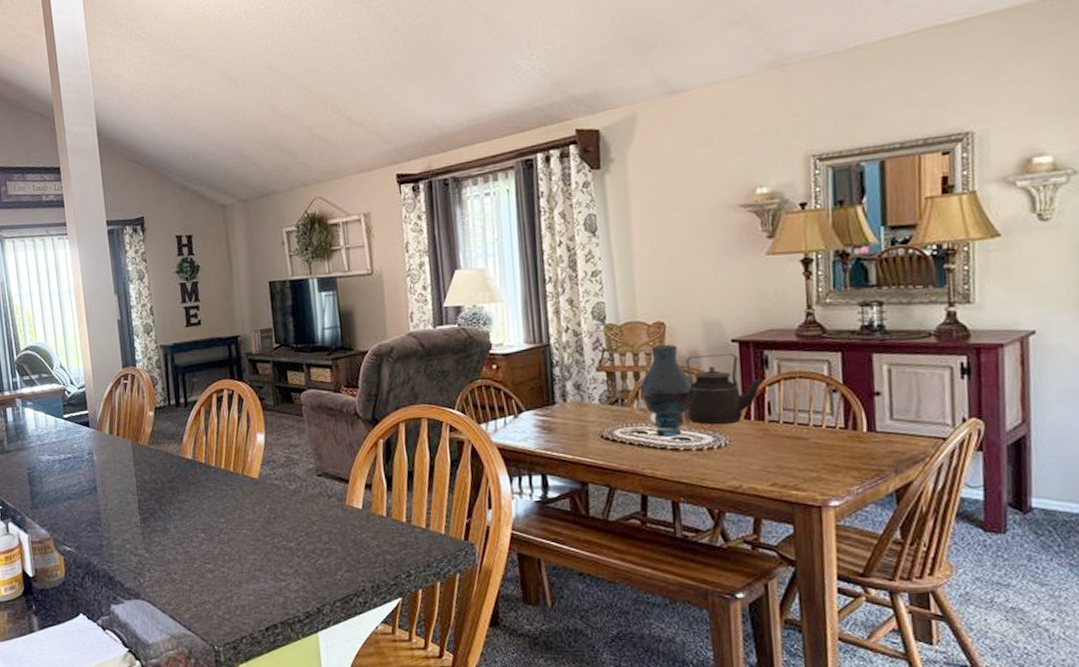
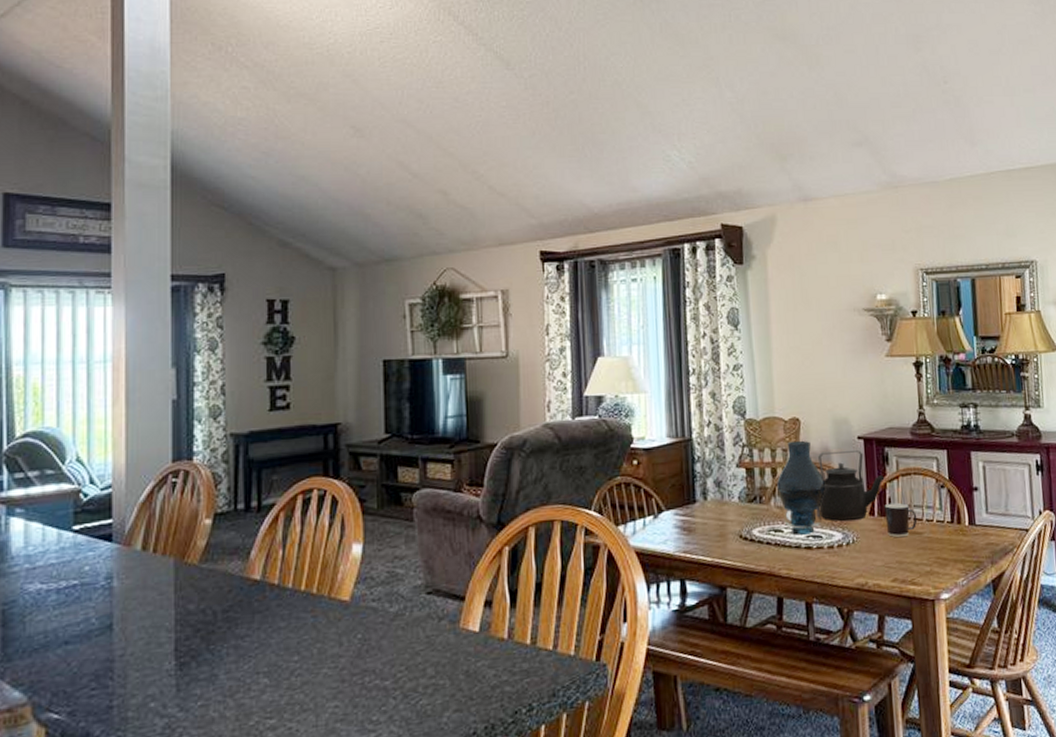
books: present [249,327,275,355] -> none [353,414,385,447]
mug: none [762,406,803,443] -> present [884,502,918,538]

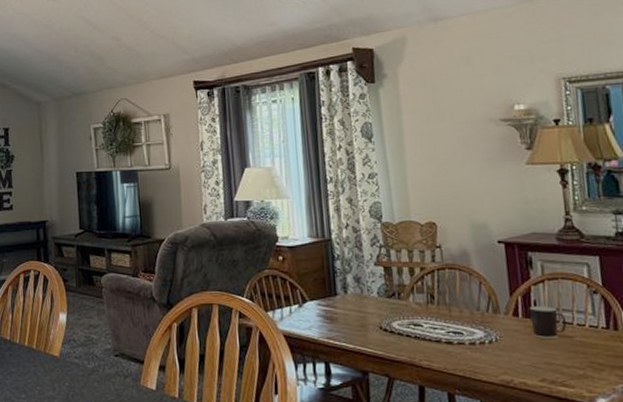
vase: present [777,440,825,535] -> none [415,243,465,330]
kettle: present [818,449,885,522] -> none [456,253,529,321]

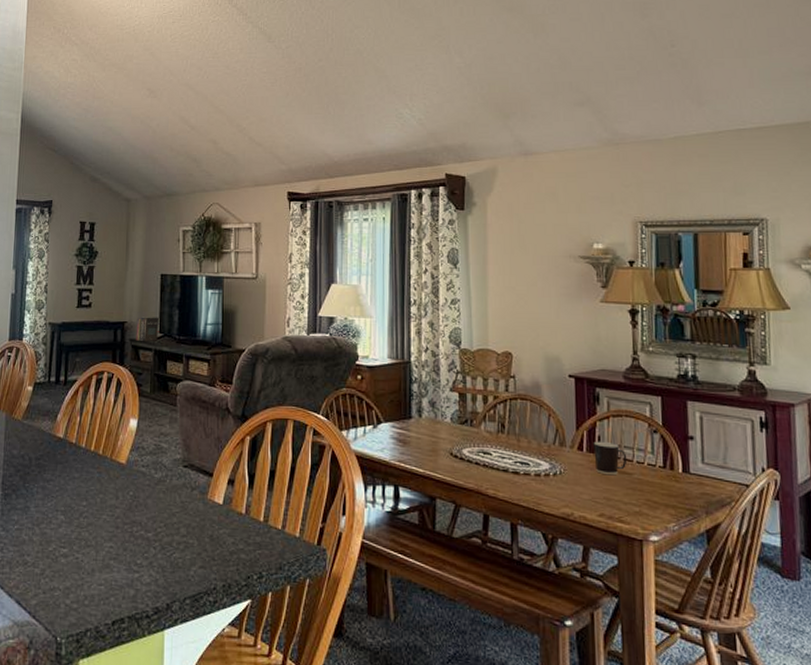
books: none [57,214,79,239] -> present [136,317,160,342]

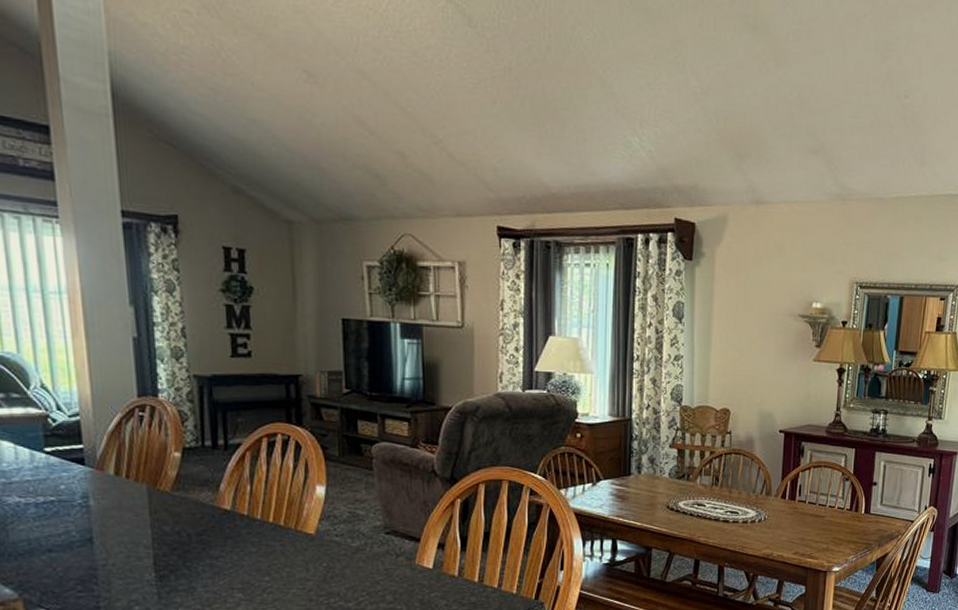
mug: present [593,441,628,476] -> none [794,489,822,519]

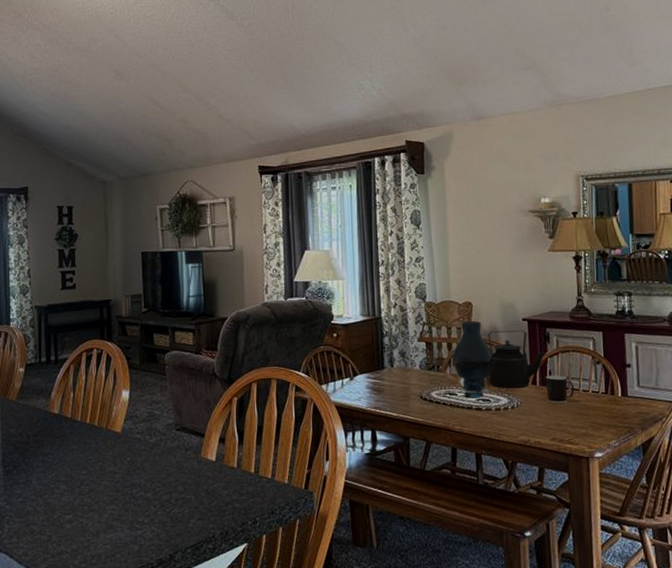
vase: none [704,429,746,510] -> present [452,320,493,398]
kettle: none [738,441,799,502] -> present [488,329,546,389]
mug: none [794,489,822,519] -> present [545,374,575,404]

